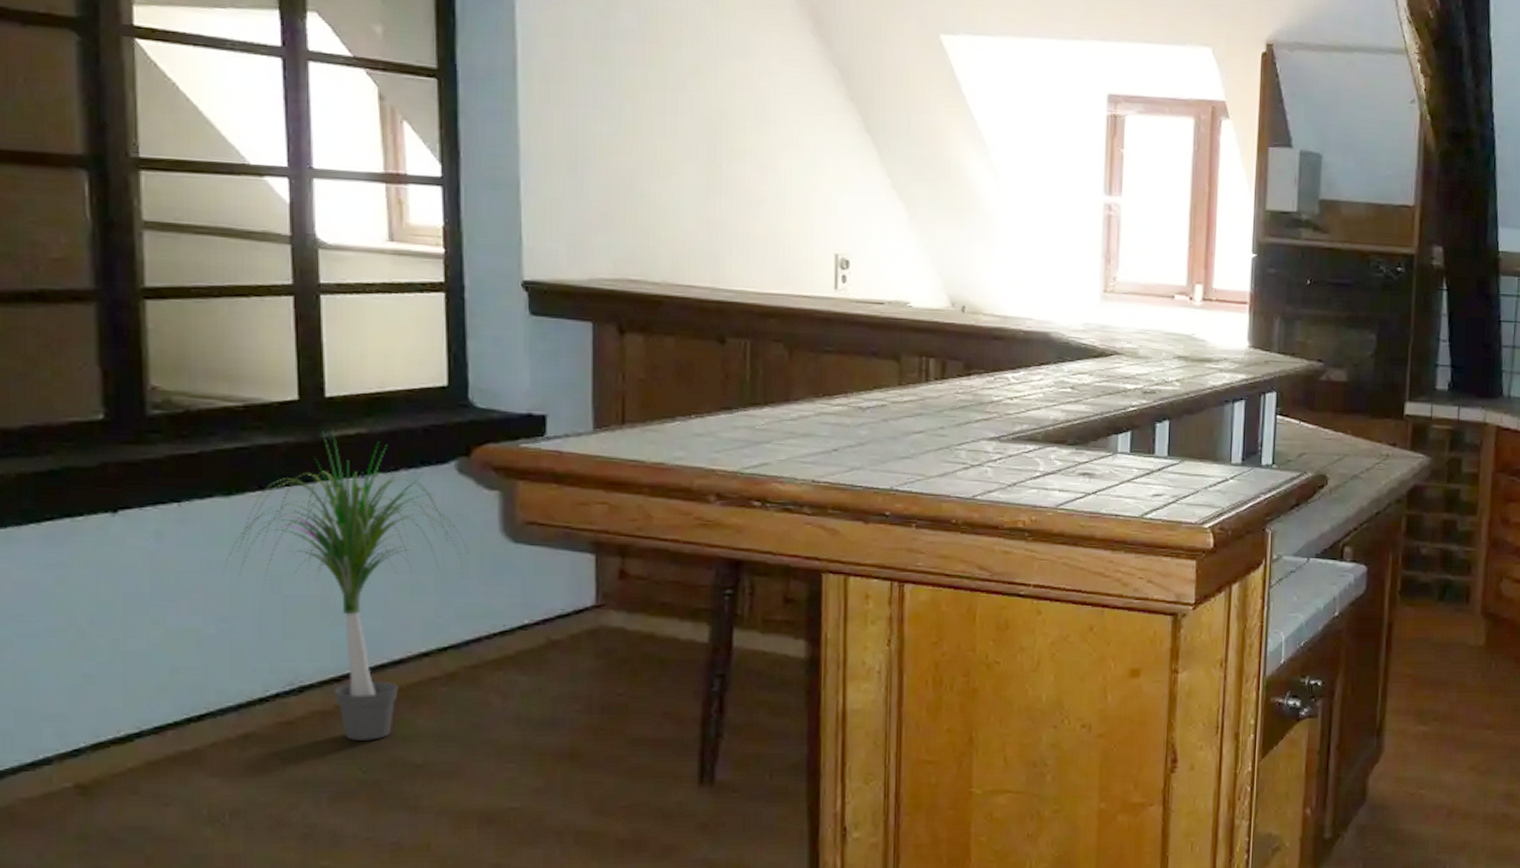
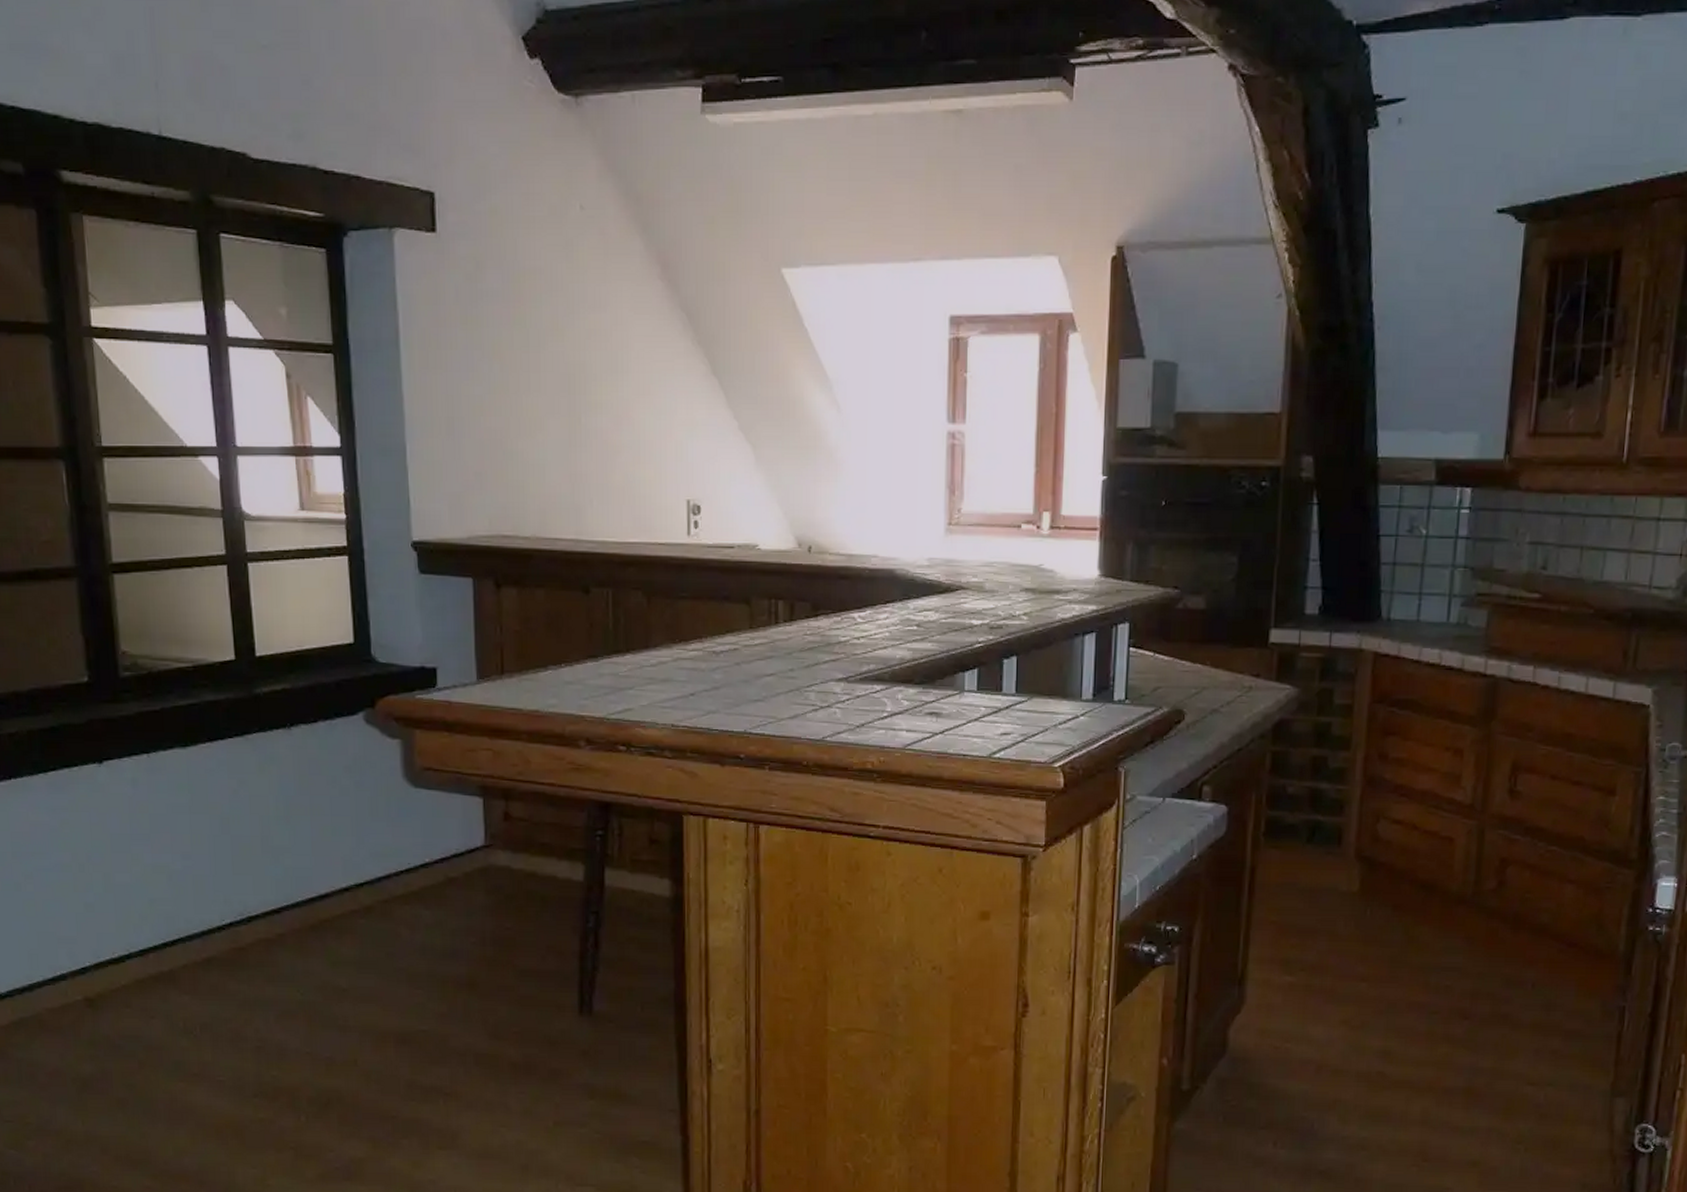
potted plant: present [224,429,469,740] -> none [185,686,378,966]

